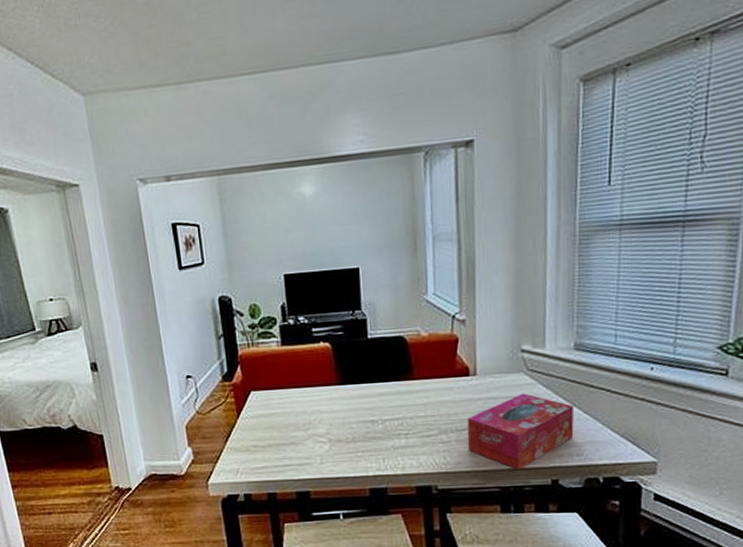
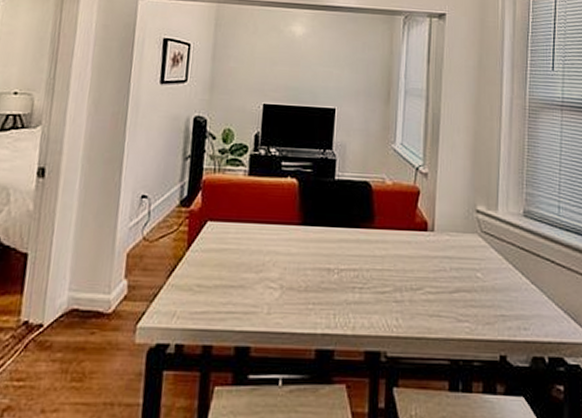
tissue box: present [467,393,574,470] -> none [420,255,522,341]

